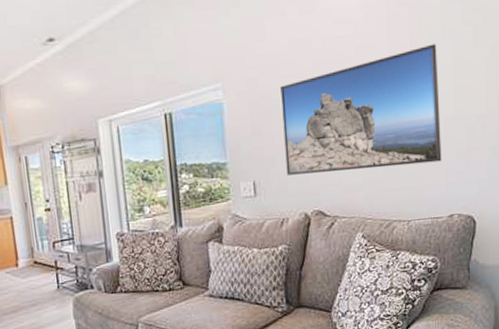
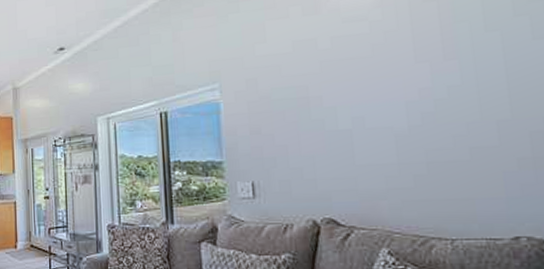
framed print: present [279,43,442,175] -> none [281,38,496,178]

